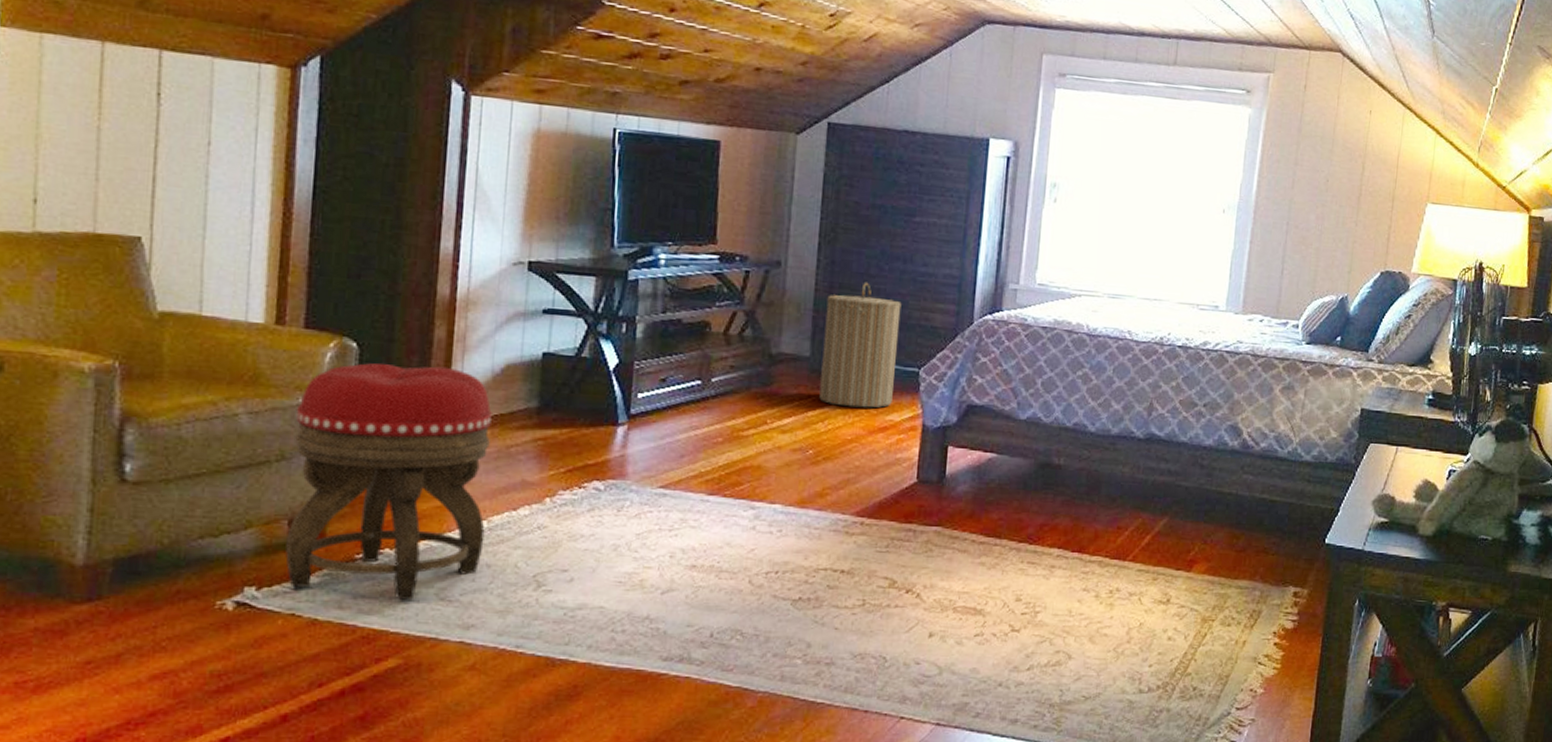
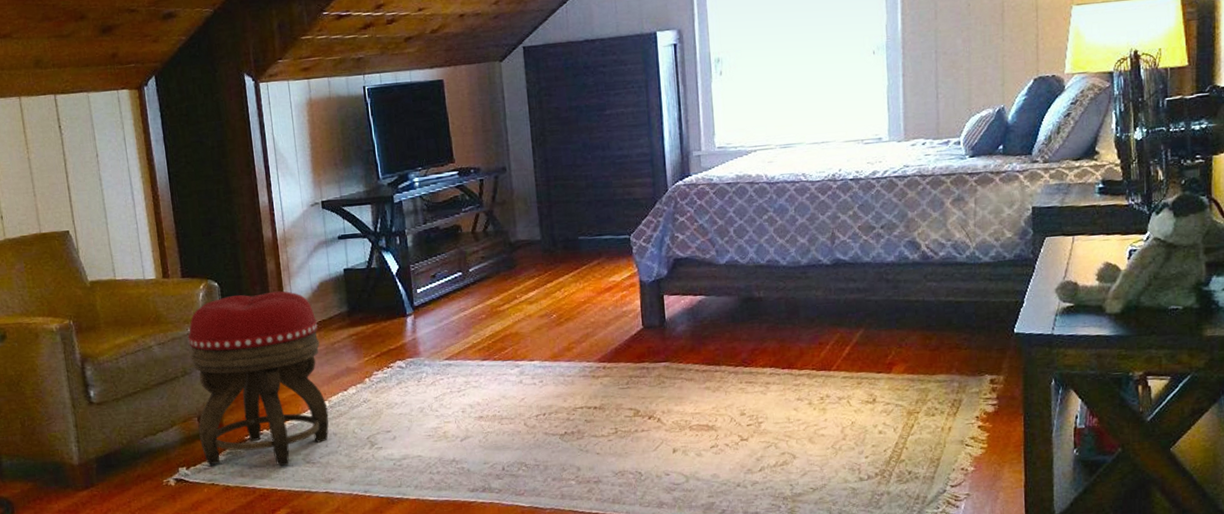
laundry hamper: present [819,281,902,408] -> none [546,171,612,276]

